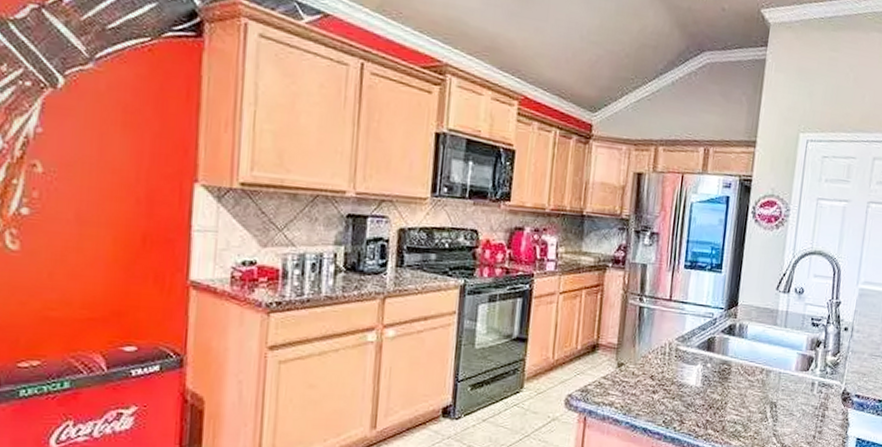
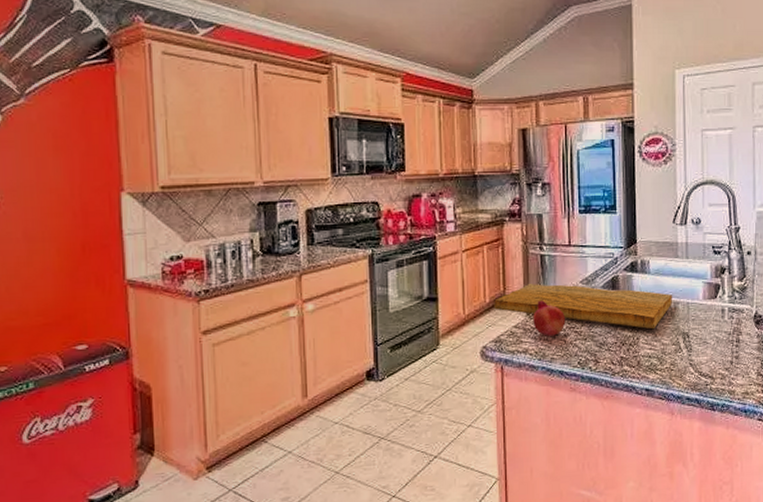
cutting board: none [585,335,766,396] -> present [494,284,672,330]
fruit: none [623,353,657,393] -> present [533,300,566,337]

